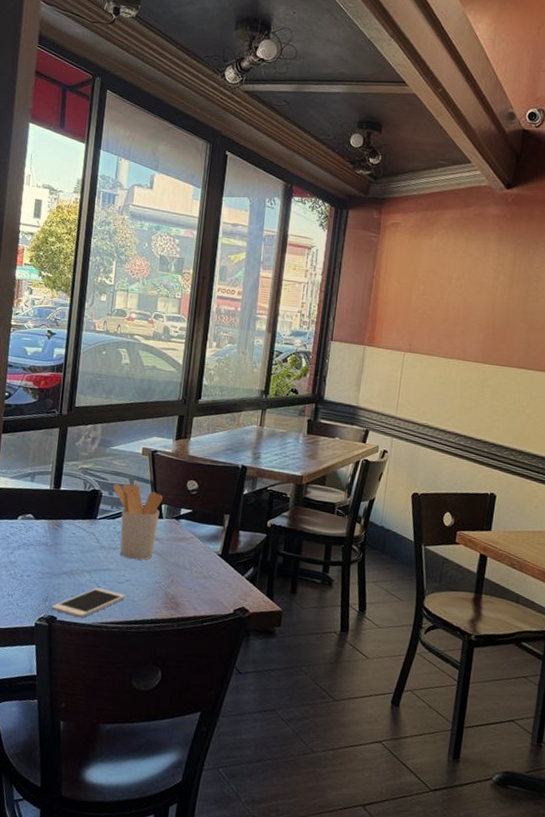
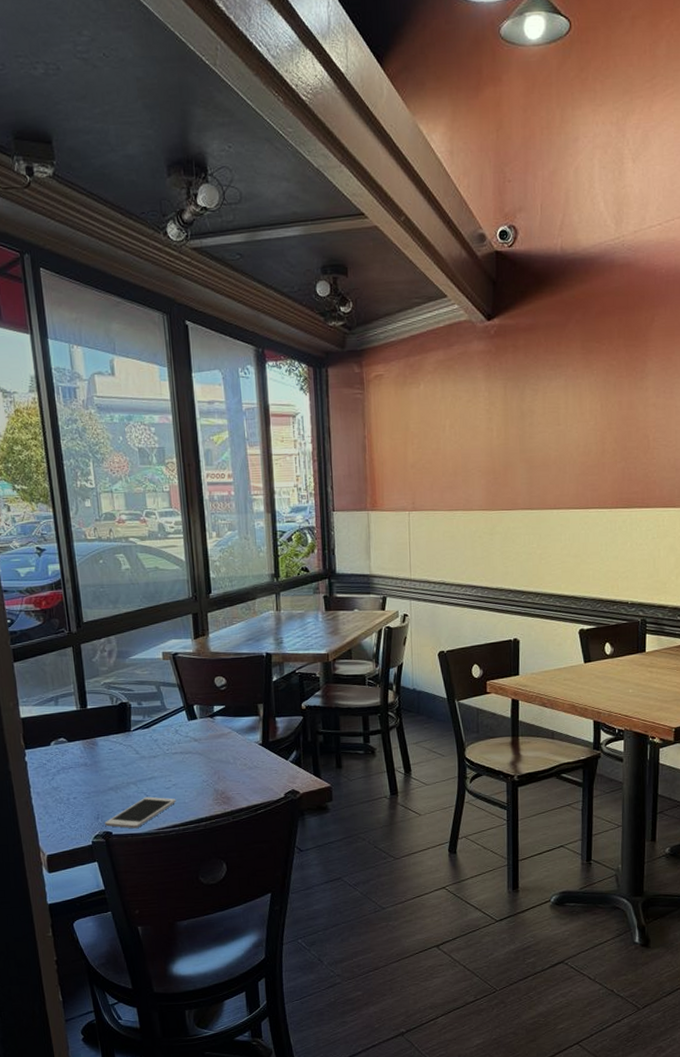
utensil holder: present [113,483,163,560] -> none [140,690,195,764]

